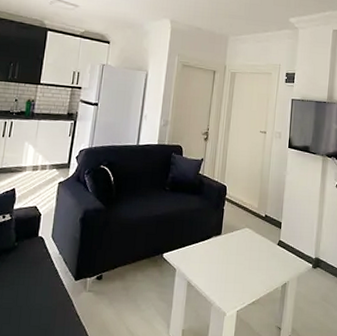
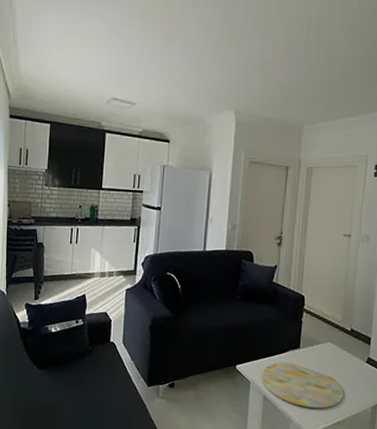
decorative tray: none [186,247,259,291] -> present [261,361,344,409]

